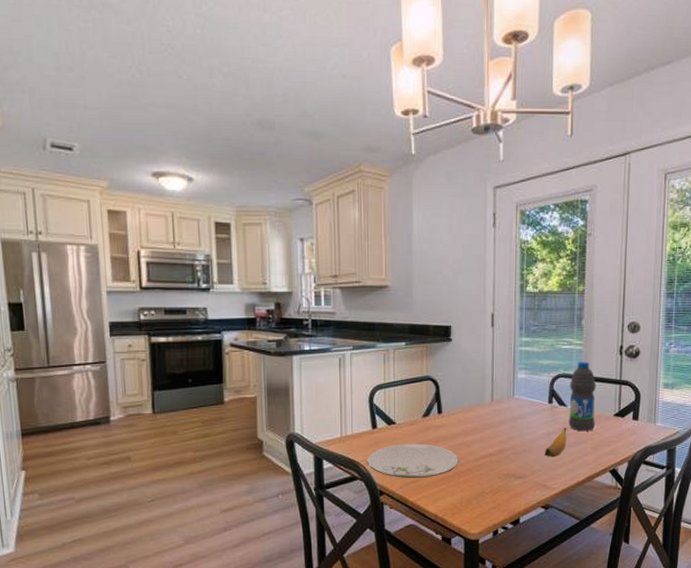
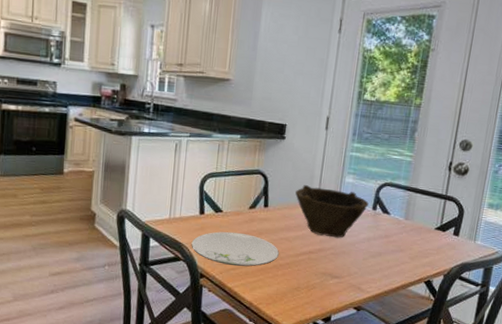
bowl: none [468,386,544,437] -> present [295,185,369,238]
banana: present [545,427,567,458] -> none [363,235,387,262]
water bottle: present [568,362,596,432] -> none [389,173,422,241]

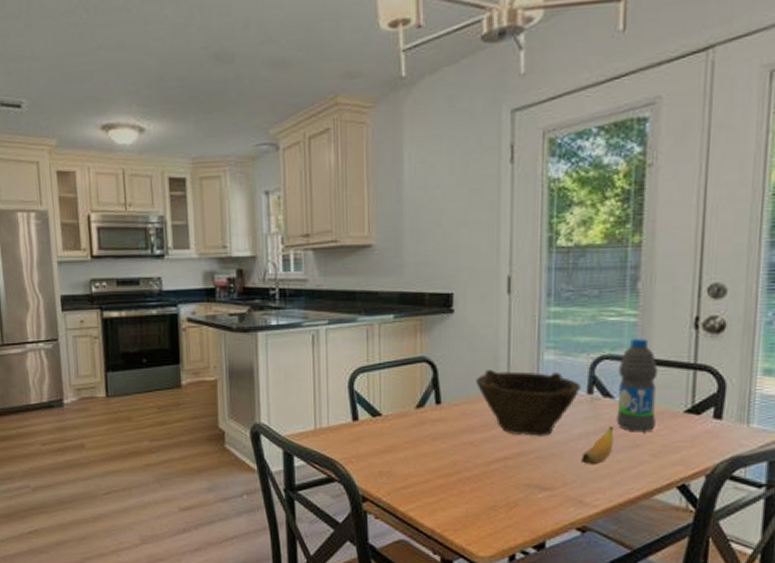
plate: present [191,231,279,267] -> none [346,440,463,483]
banana: none [363,235,387,262] -> present [581,426,614,465]
water bottle: none [389,173,422,241] -> present [616,338,658,433]

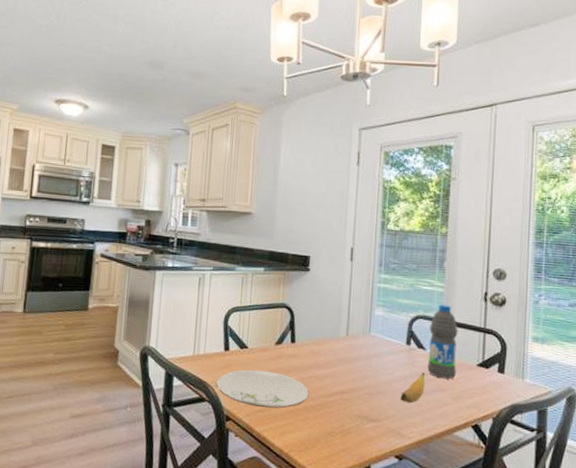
plate: none [346,440,463,483] -> present [216,369,309,408]
bowl: present [476,370,581,436] -> none [323,319,402,376]

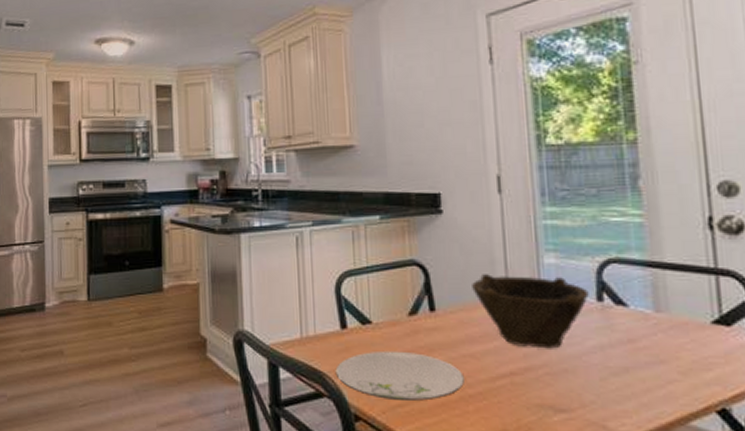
bowl: none [323,319,402,376] -> present [472,274,589,349]
banana: present [400,372,425,404] -> none [598,338,634,384]
water bottle: present [427,304,458,380] -> none [629,240,680,346]

